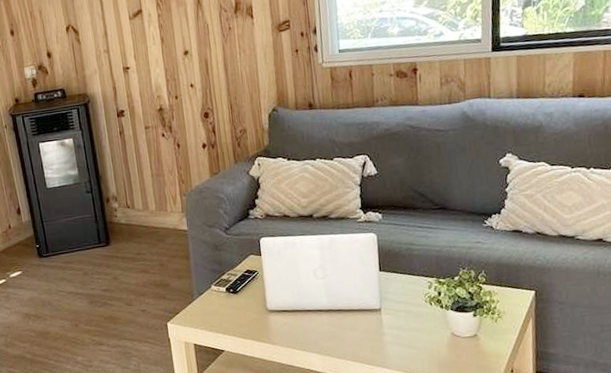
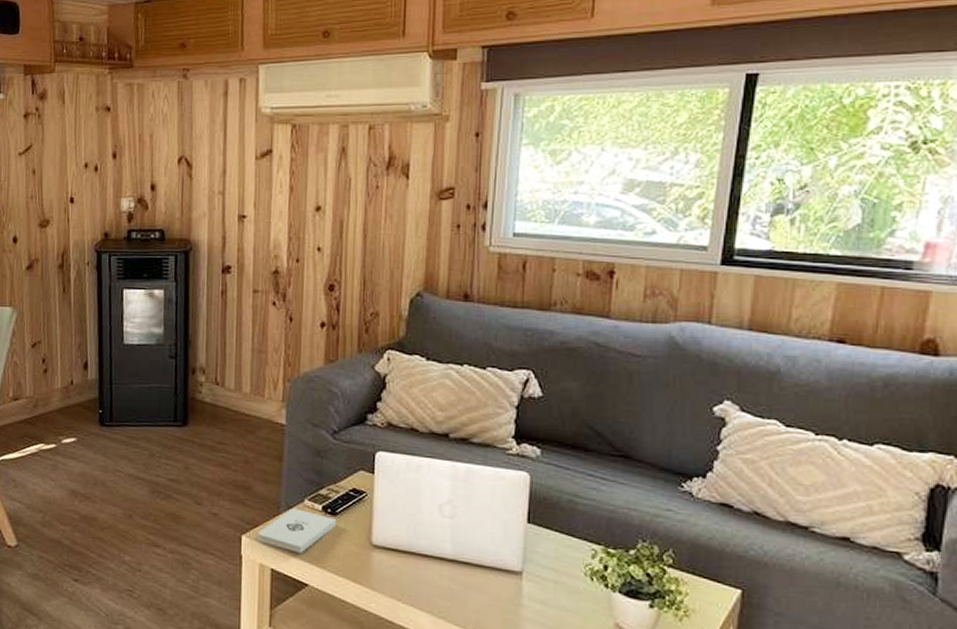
notepad: none [179,294,239,328] -> present [257,508,337,553]

